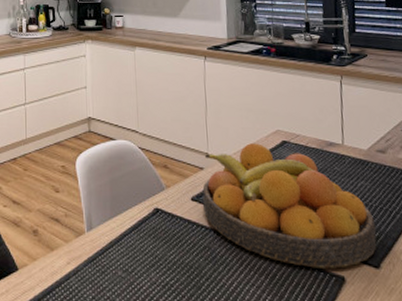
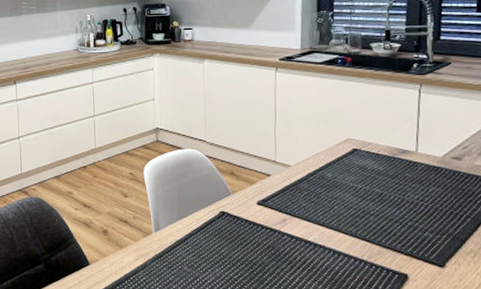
fruit bowl: present [202,143,377,268] -> none [268,151,445,267]

